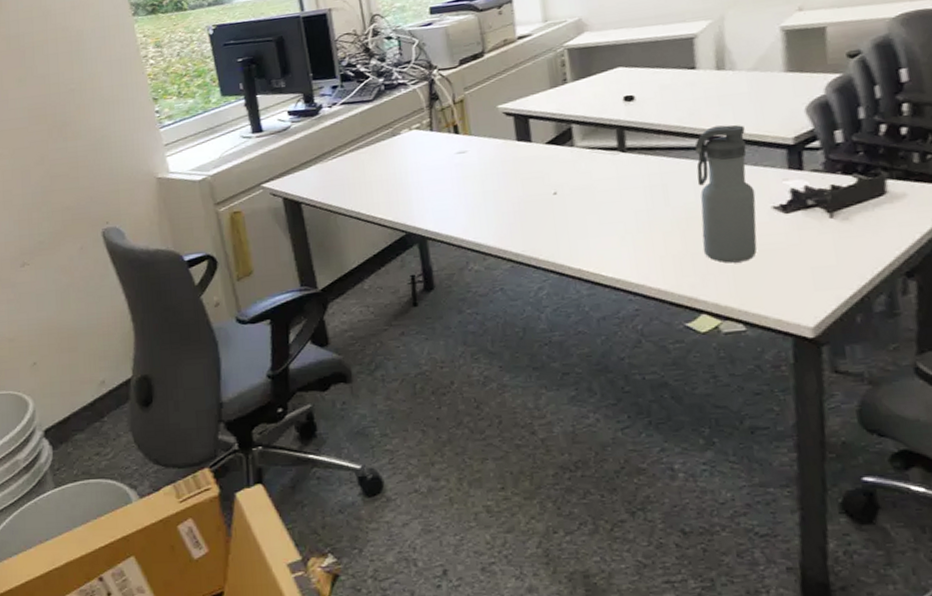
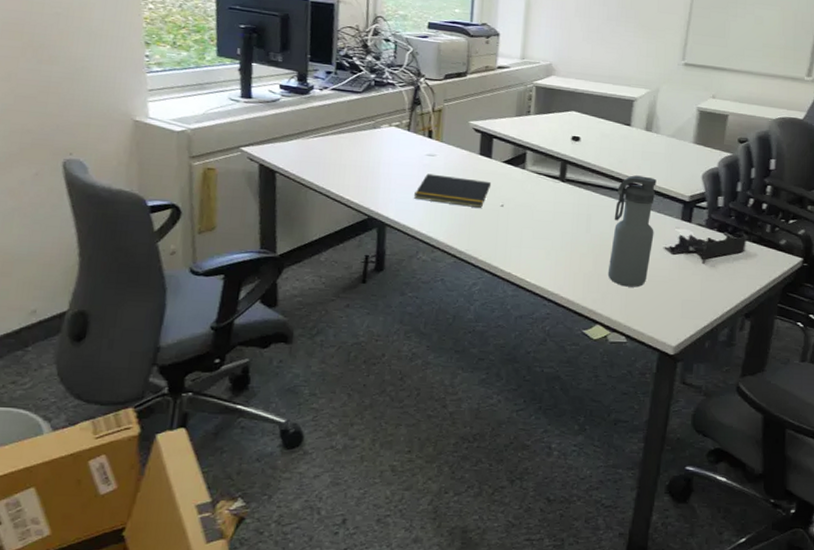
notepad: none [451,168,538,205] -> present [414,173,492,208]

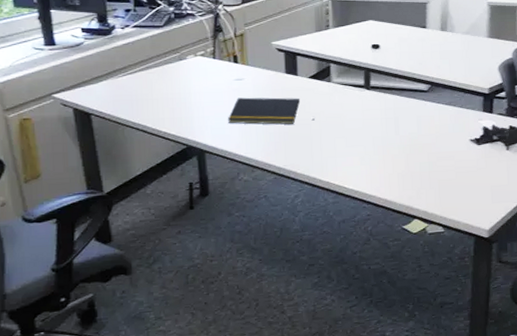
water bottle: present [607,175,657,288] -> none [419,74,459,181]

